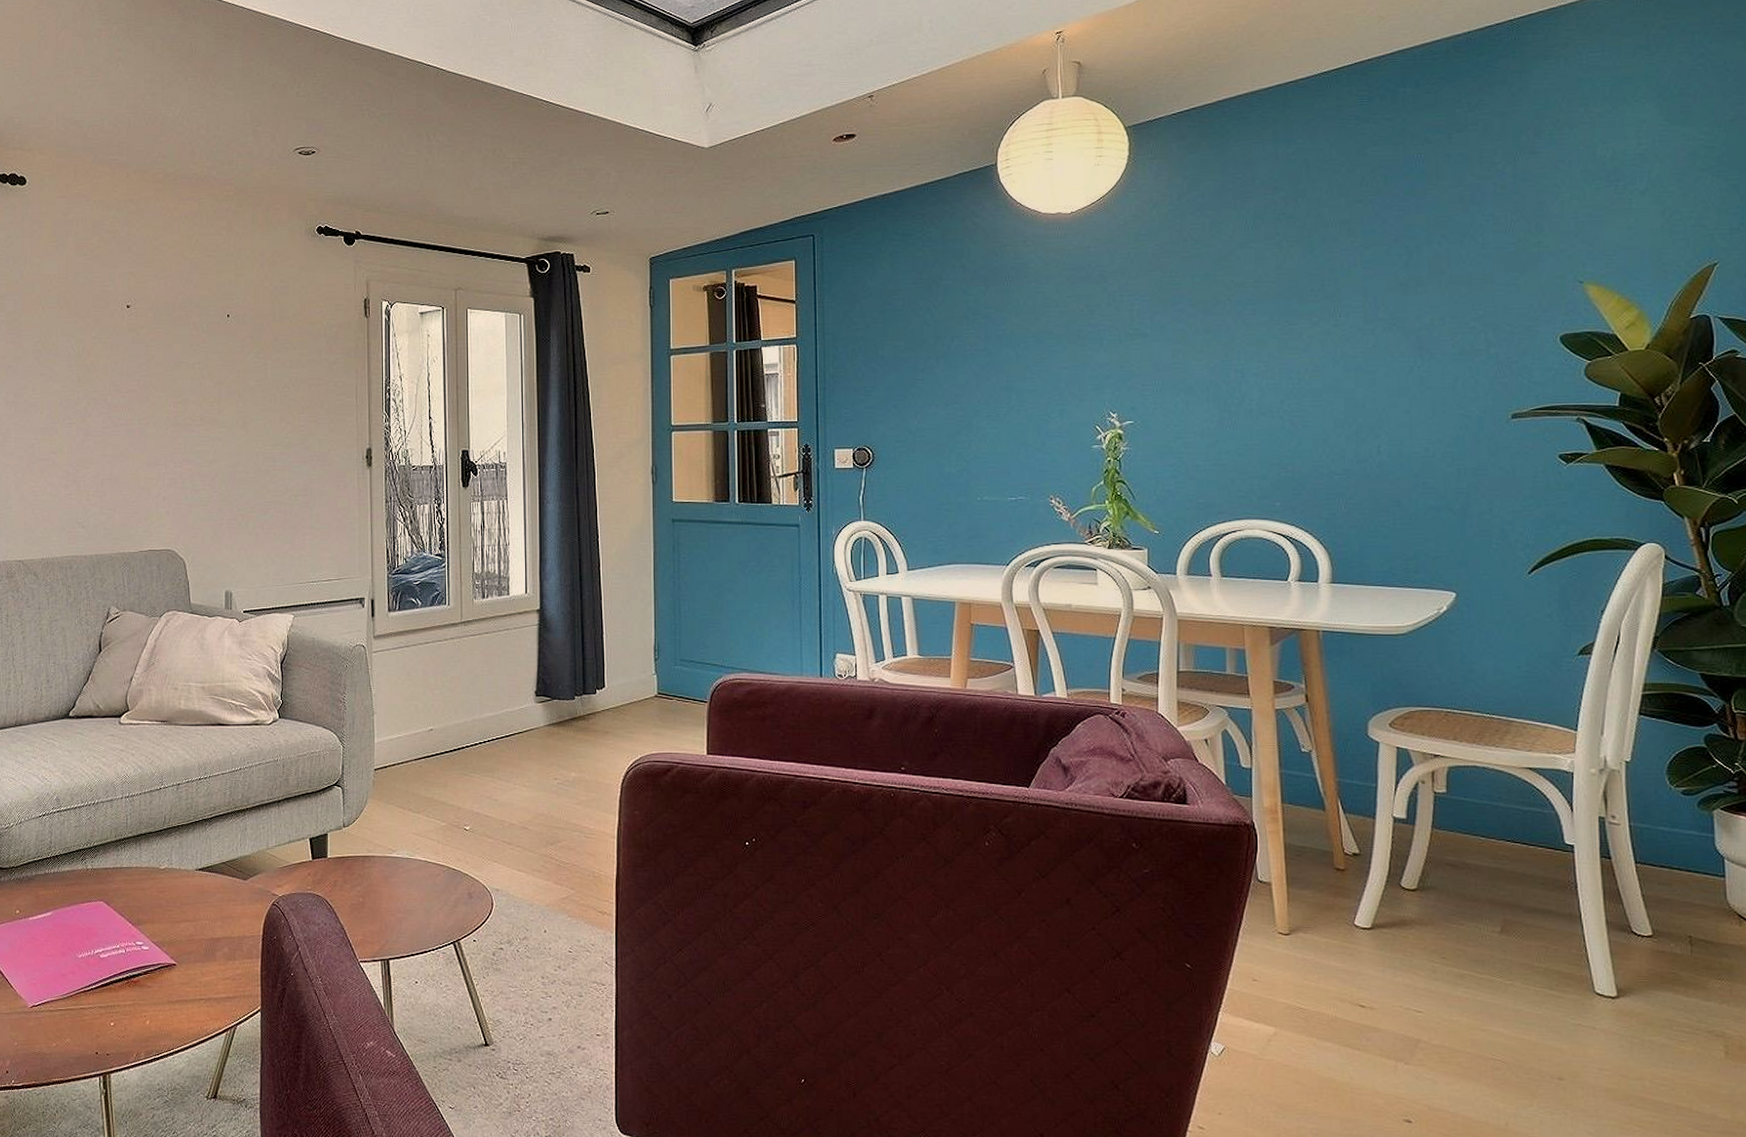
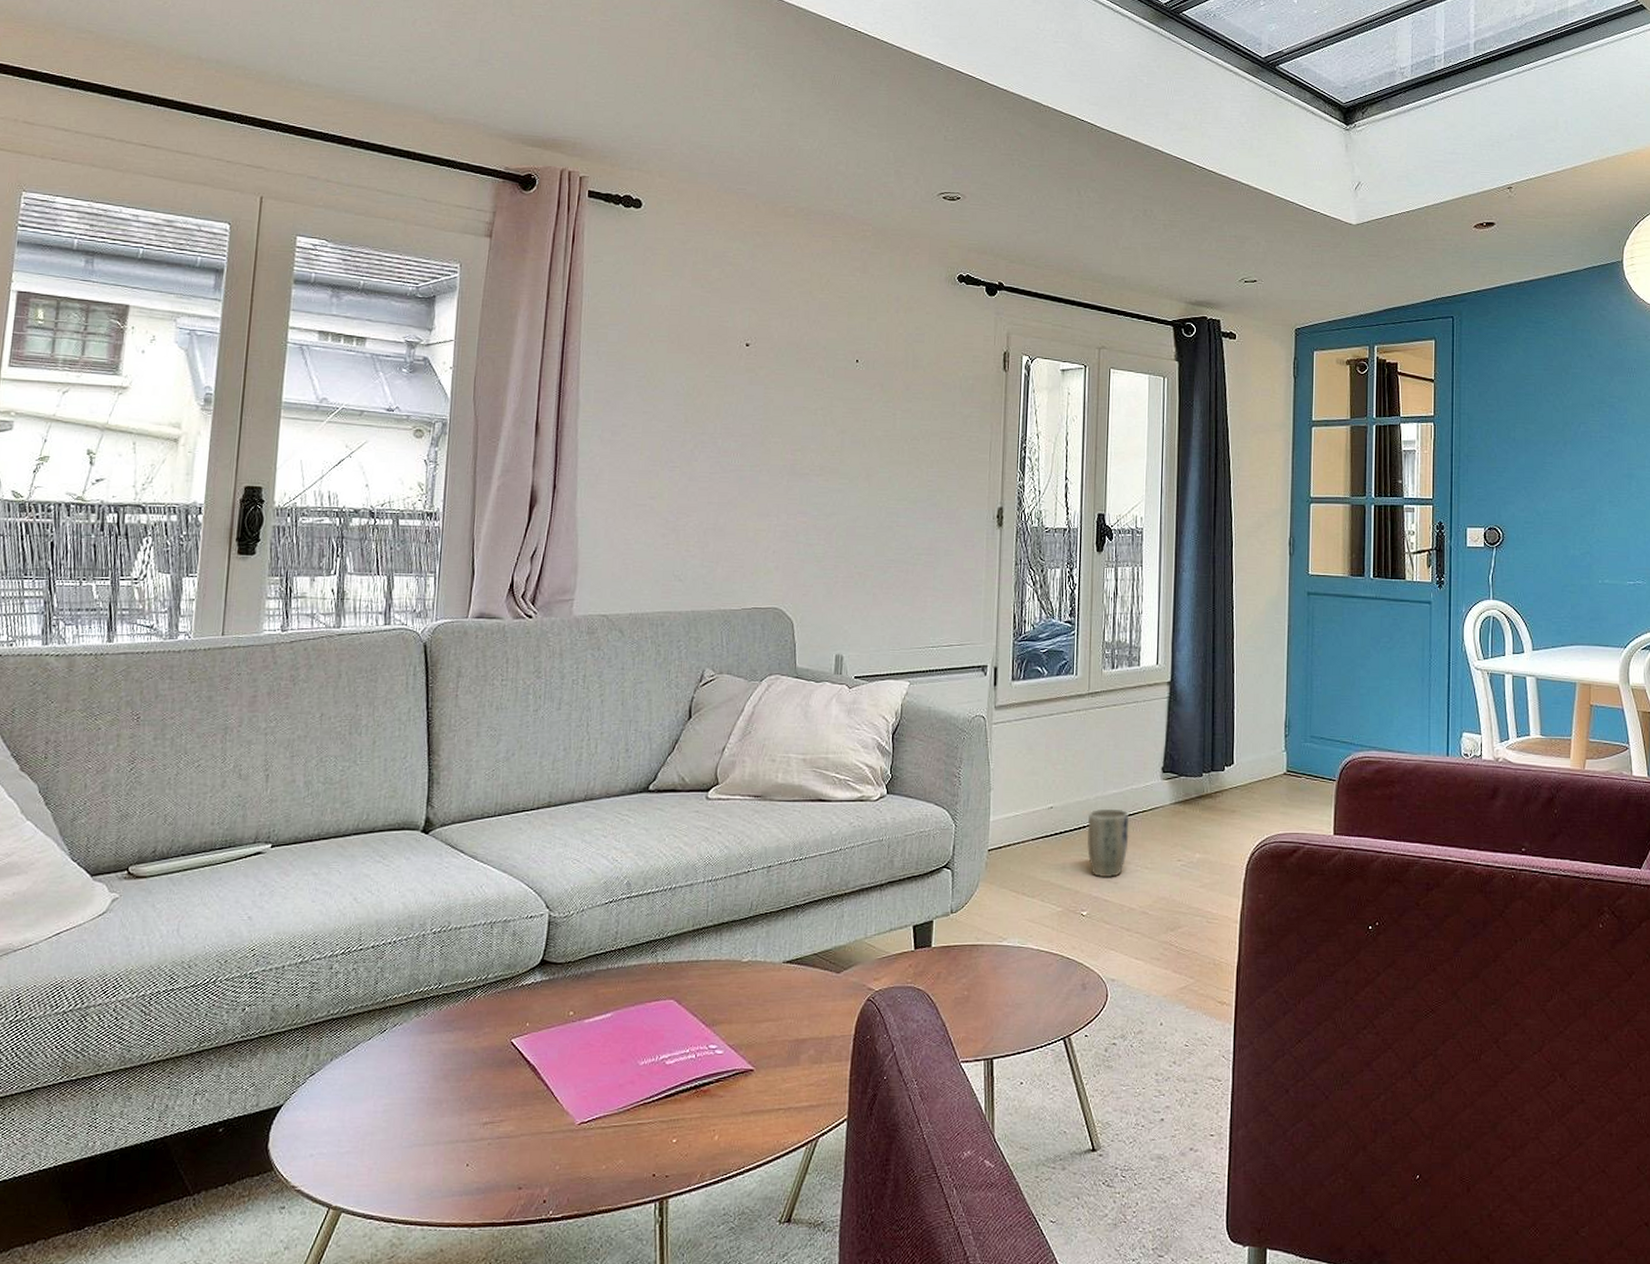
plant pot: none [466,730,506,796] -> present [1087,808,1129,878]

